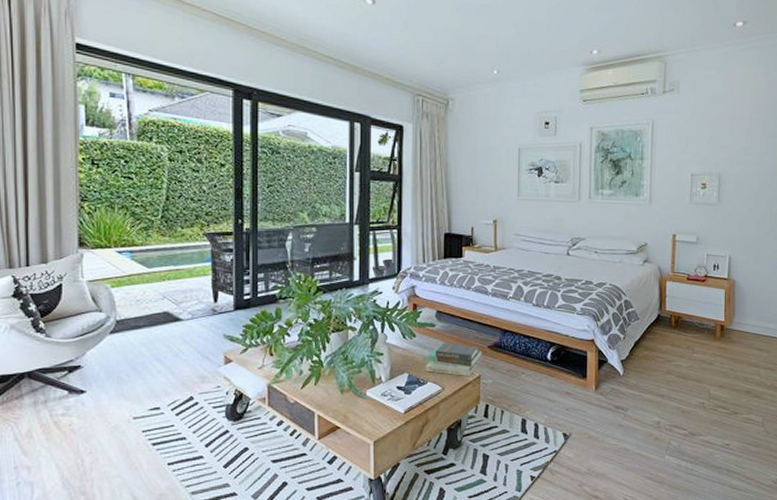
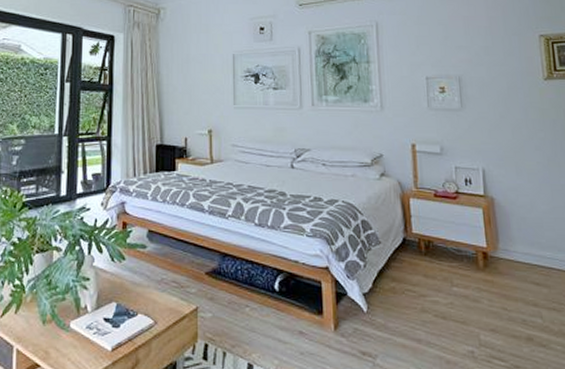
books: present [425,343,482,377] -> none [135,268,199,309]

